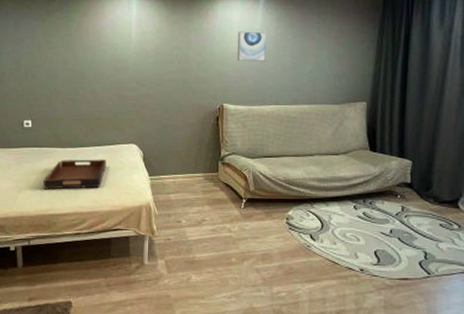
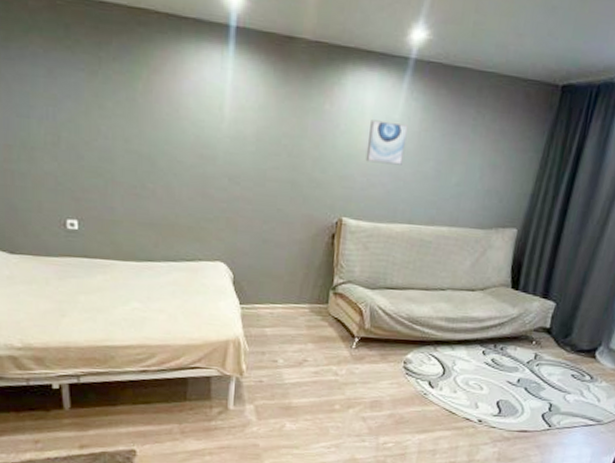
serving tray: present [43,159,106,190] -> none [97,277,184,316]

